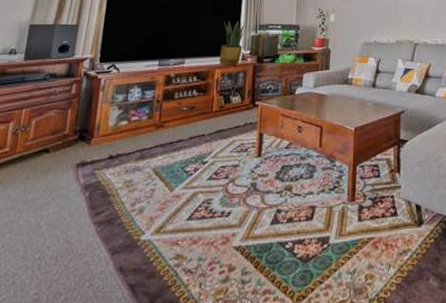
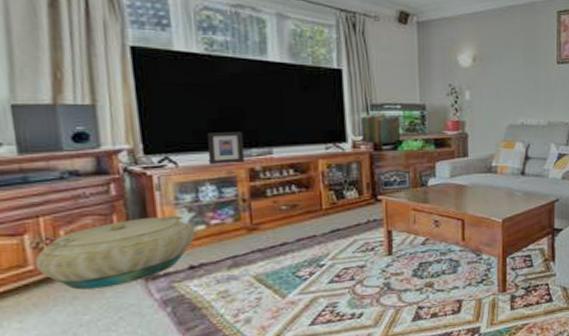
basket: none [10,112,120,171] -> present [34,215,196,290]
picture frame: none [140,45,167,71] -> present [207,131,245,164]
planter: present [219,20,247,65] -> none [321,98,353,154]

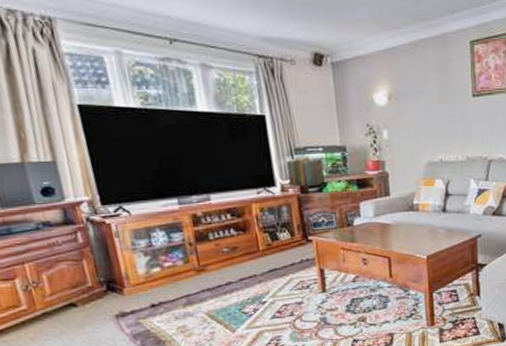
basket: present [34,215,196,290] -> none [26,259,153,326]
picture frame: present [207,131,245,164] -> none [153,180,187,212]

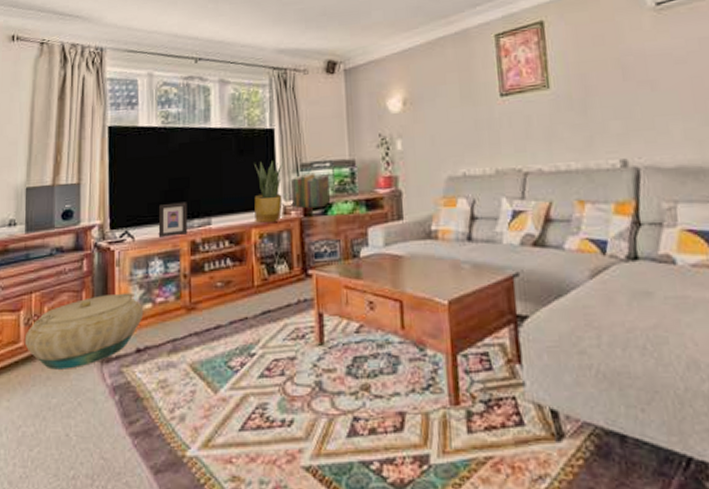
basket: none [26,259,153,326] -> present [24,292,144,370]
picture frame: none [153,180,187,212] -> present [158,202,188,237]
planter: none [249,144,280,199] -> present [254,160,284,223]

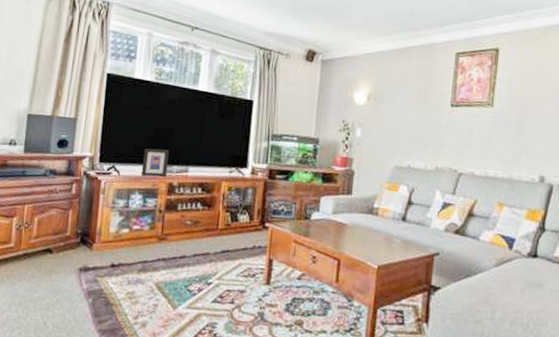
basket: present [24,292,144,370] -> none [15,215,121,272]
planter: present [254,160,284,223] -> none [226,126,258,179]
books: present [291,172,330,208] -> none [260,143,295,174]

